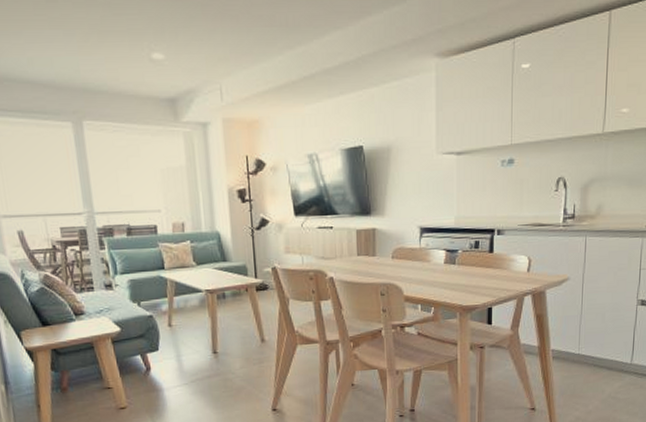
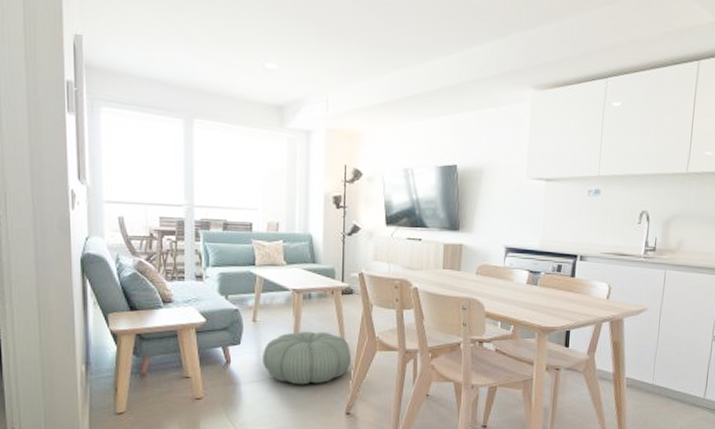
pouf: none [182,330,273,386] -> present [263,331,352,385]

